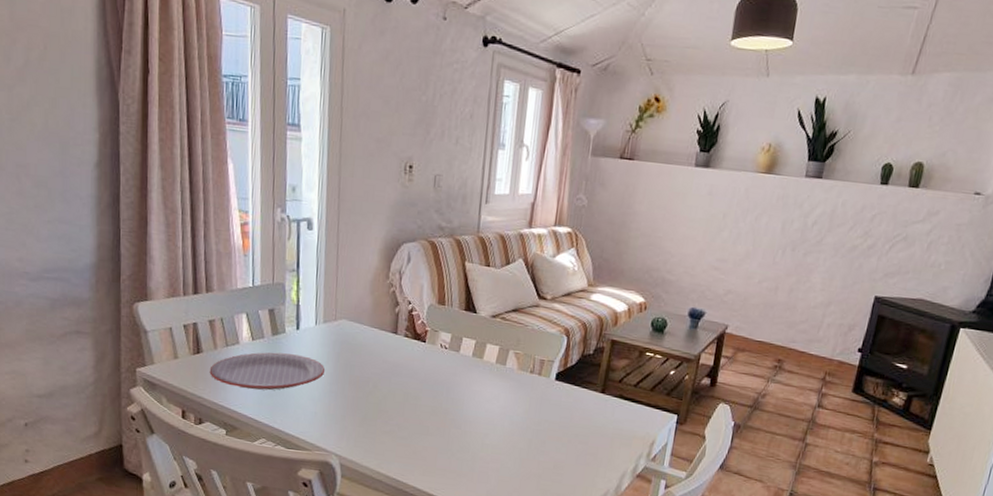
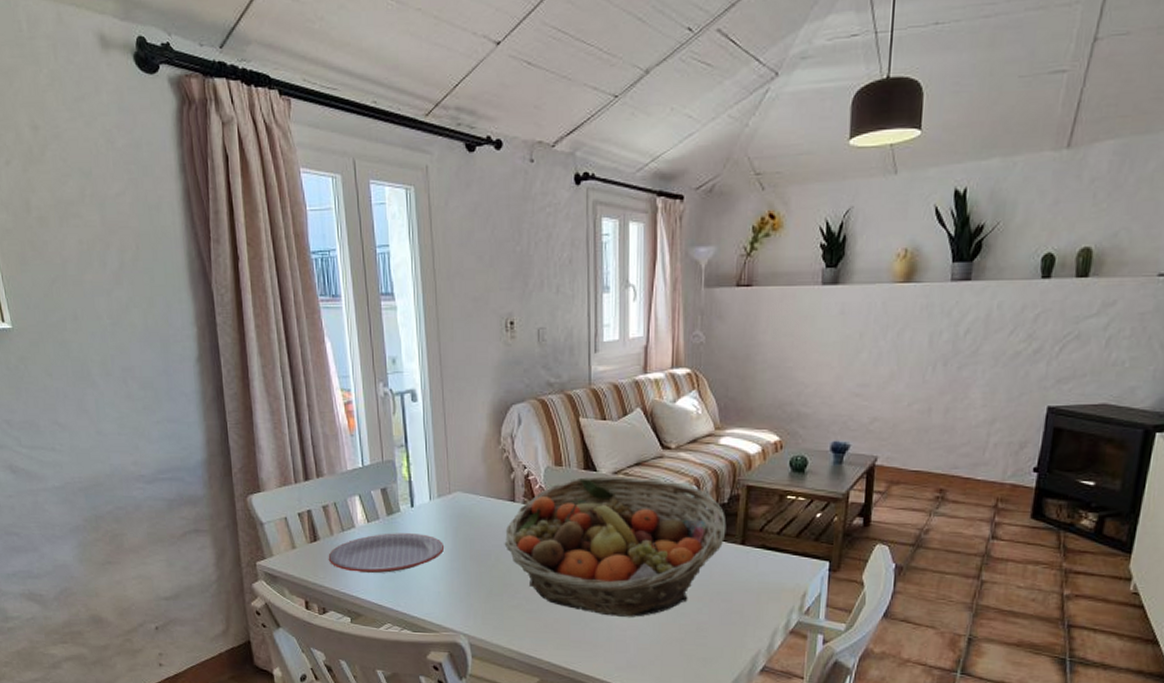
fruit basket: none [383,317,590,451] -> present [504,476,727,617]

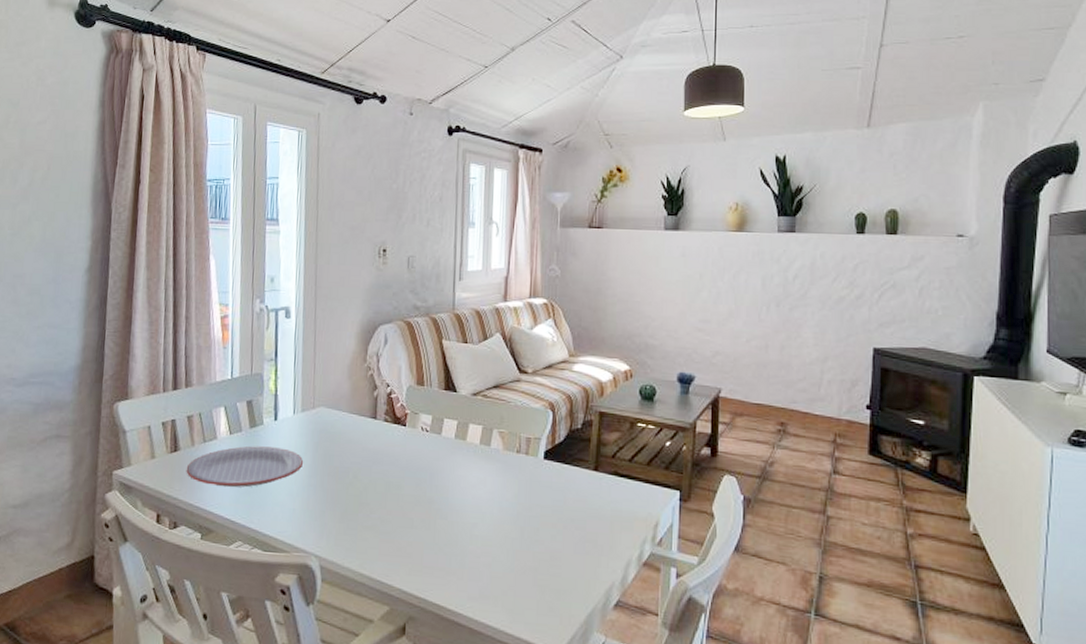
fruit basket: present [504,476,727,617] -> none [363,397,580,543]

